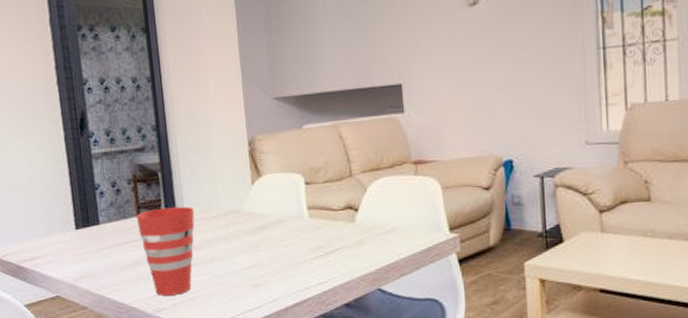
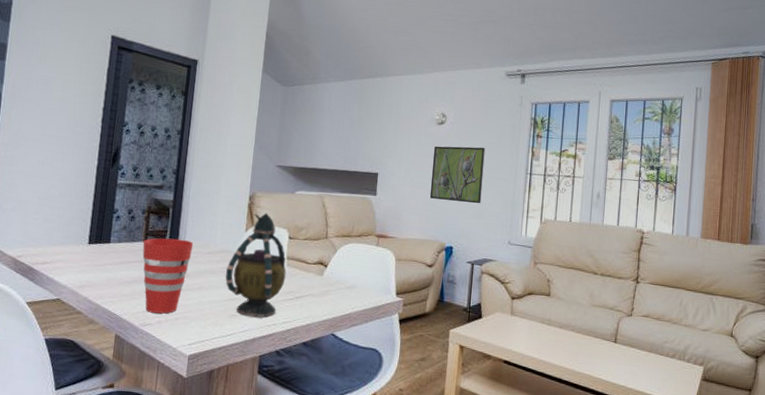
teapot: none [238,158,311,284] -> present [225,213,286,318]
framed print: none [468,24,542,104] -> present [429,146,485,204]

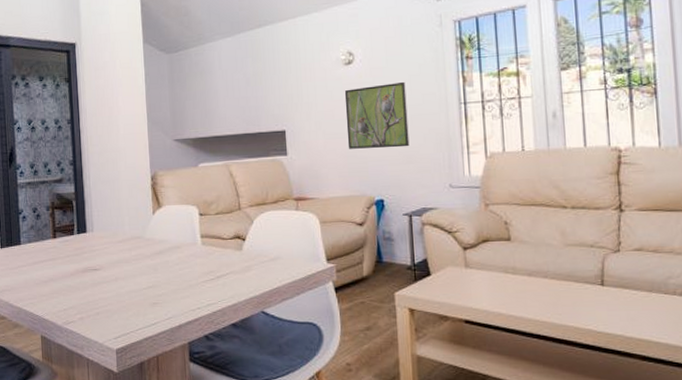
cup: present [142,238,194,314] -> none [52,231,103,310]
teapot: present [225,213,286,318] -> none [140,191,203,303]

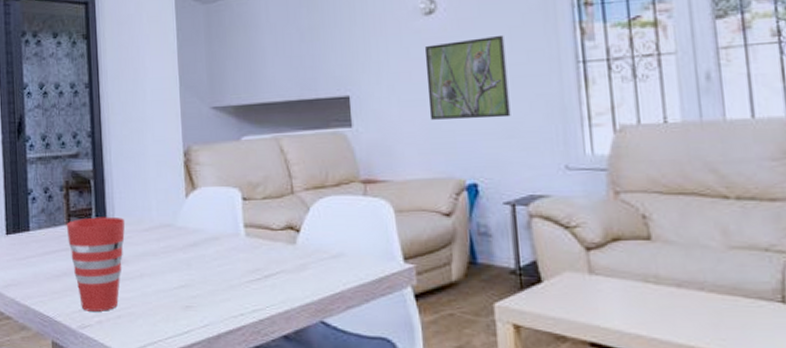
cup: none [52,231,103,310] -> present [66,216,125,311]

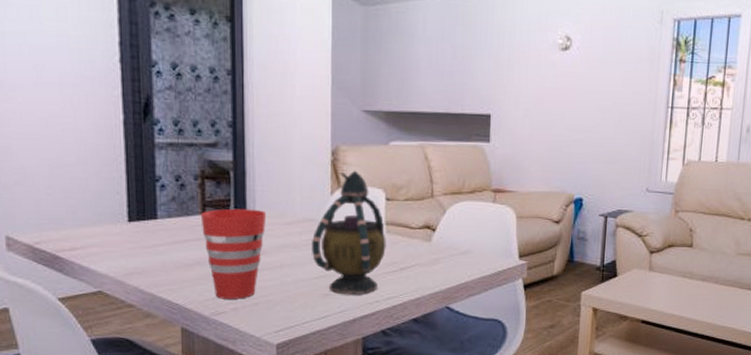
teapot: none [170,170,247,307] -> present [312,170,386,295]
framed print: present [424,34,511,120] -> none [554,77,619,146]

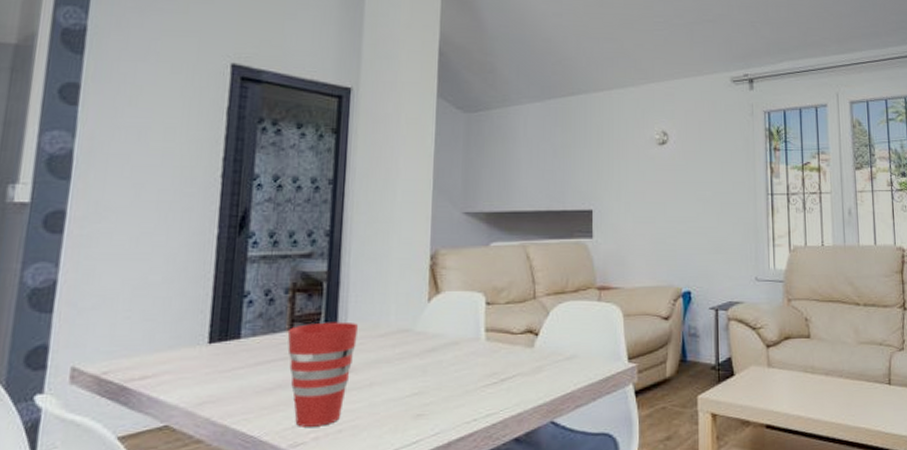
teapot: present [312,170,386,295] -> none [405,274,486,415]

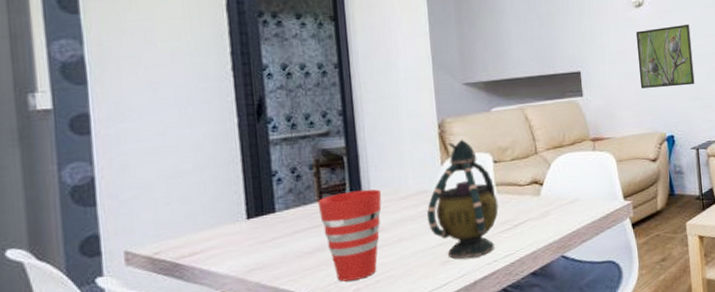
teapot: none [405,274,486,415] -> present [427,139,499,260]
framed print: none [656,167,719,236] -> present [635,24,695,89]

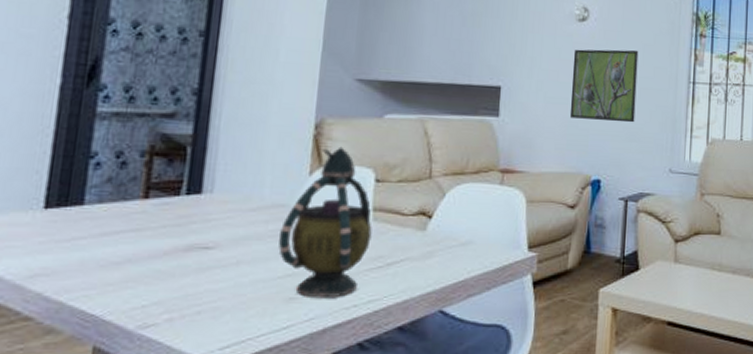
cup: present [317,189,382,282] -> none [140,191,227,307]

